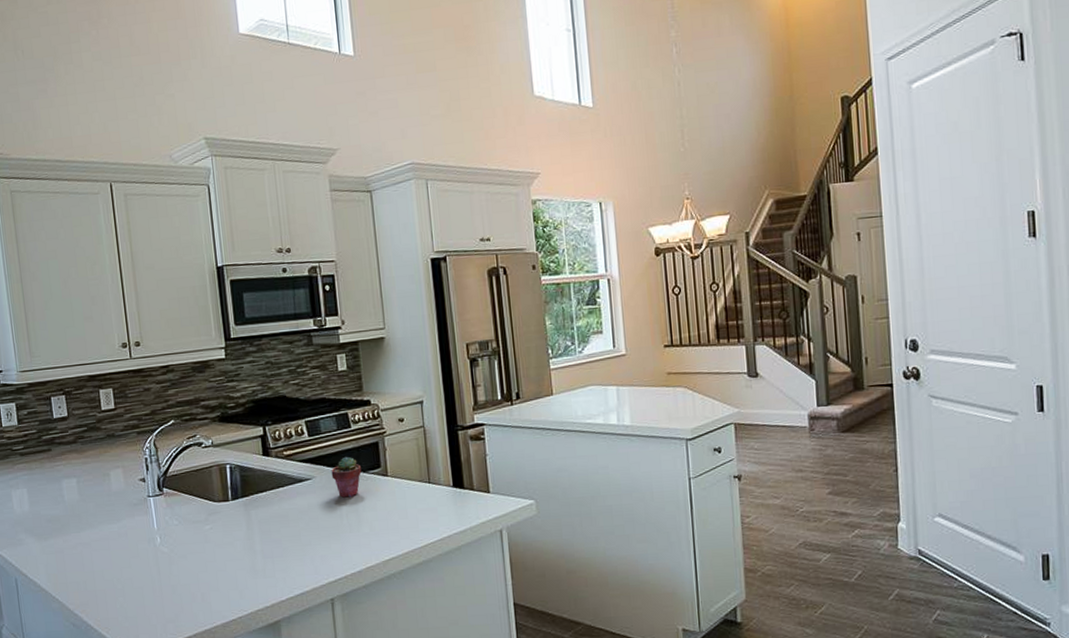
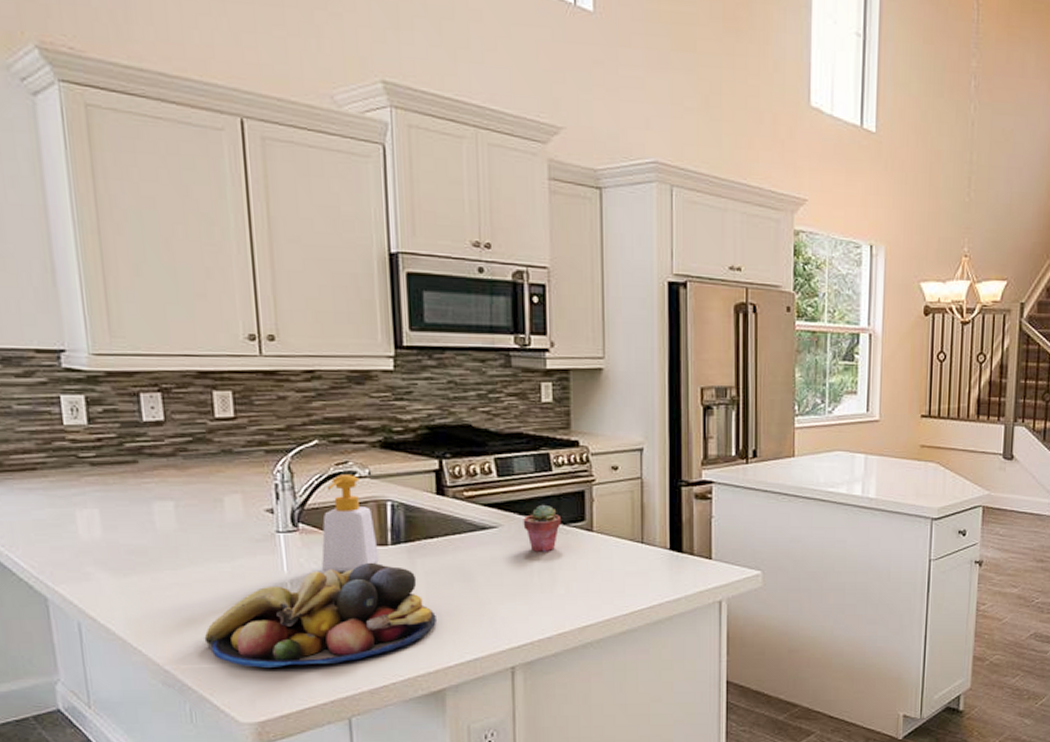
fruit bowl: none [100,516,270,609] -> present [204,562,436,667]
soap bottle: none [180,445,223,527] -> present [321,475,379,572]

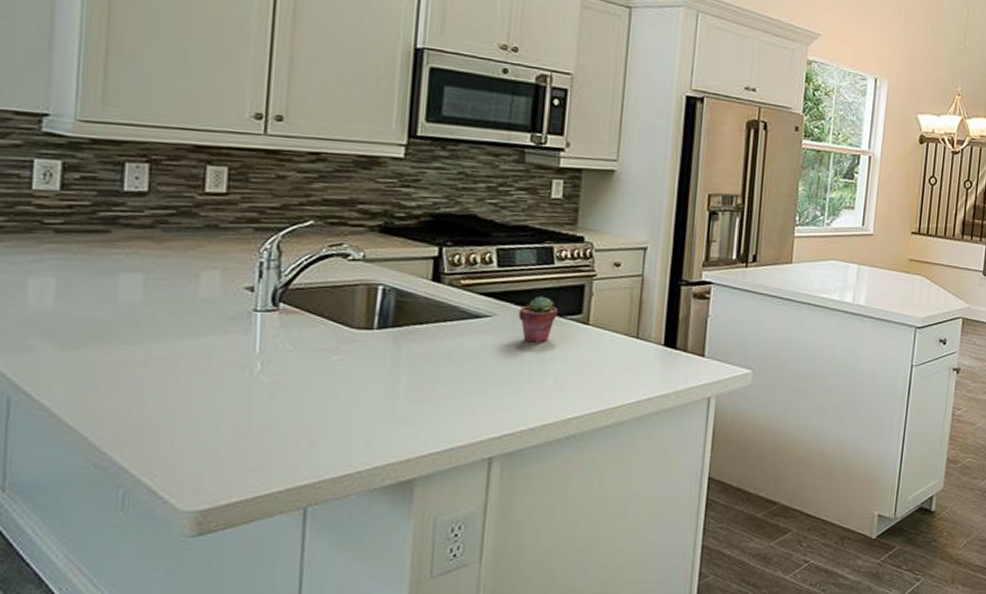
fruit bowl: present [204,562,436,667] -> none [153,345,415,452]
soap bottle: present [321,475,379,572] -> none [298,256,363,355]

